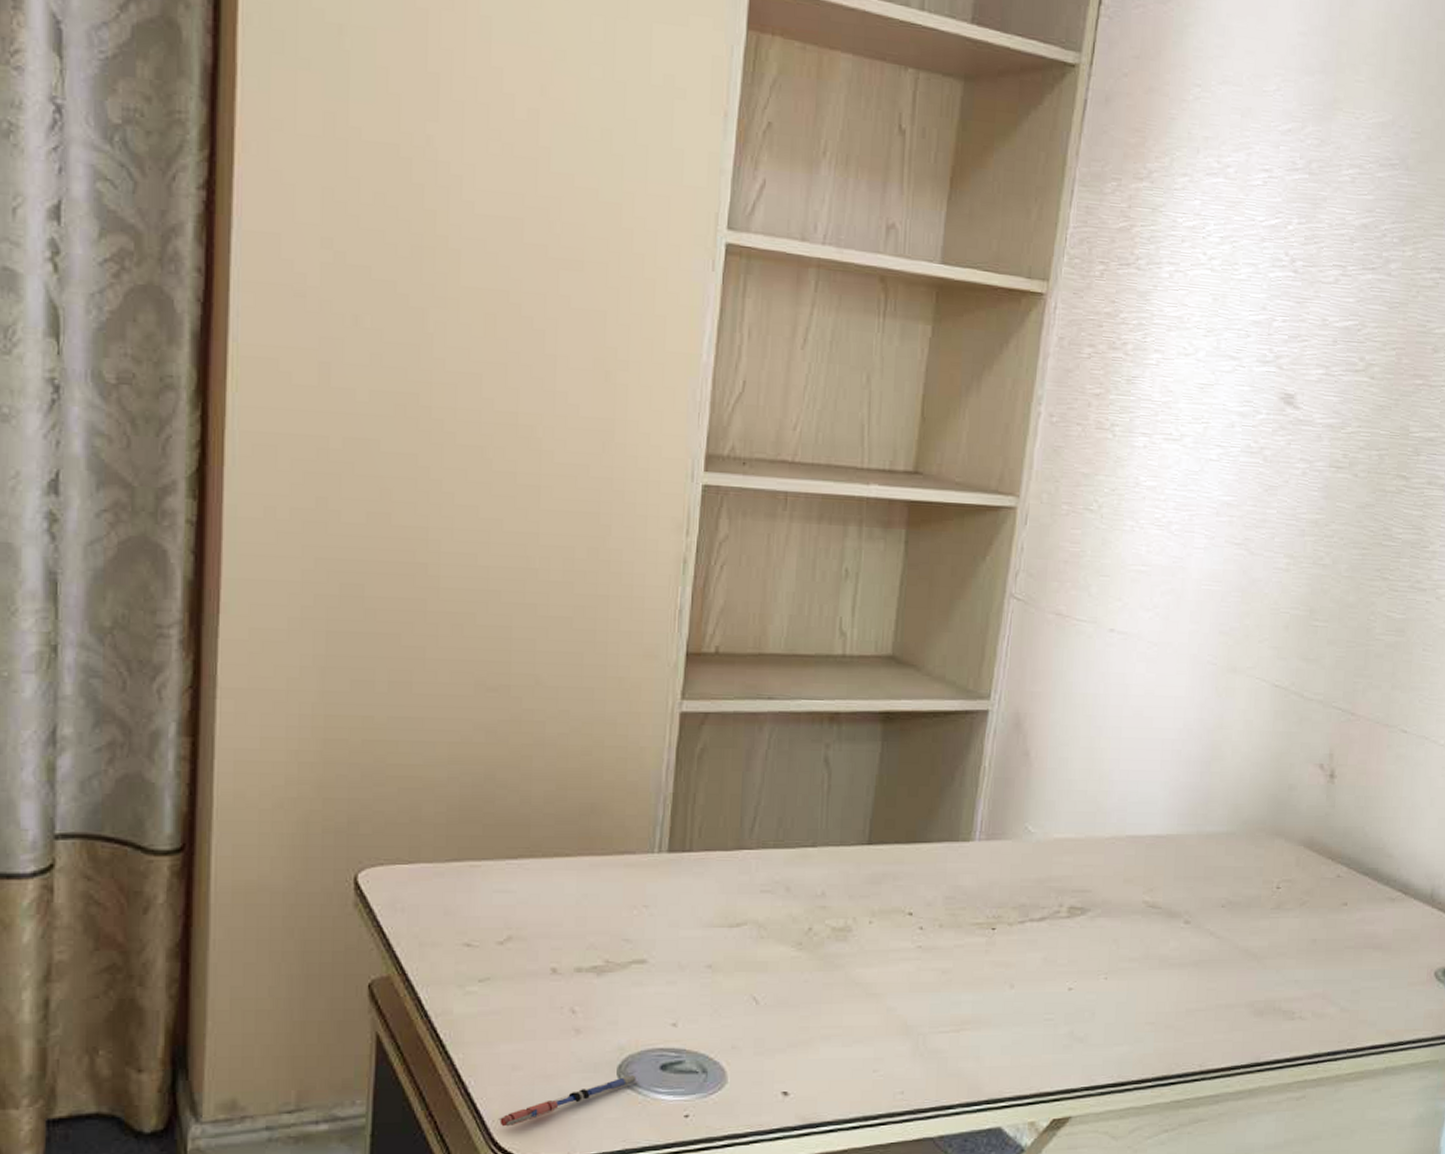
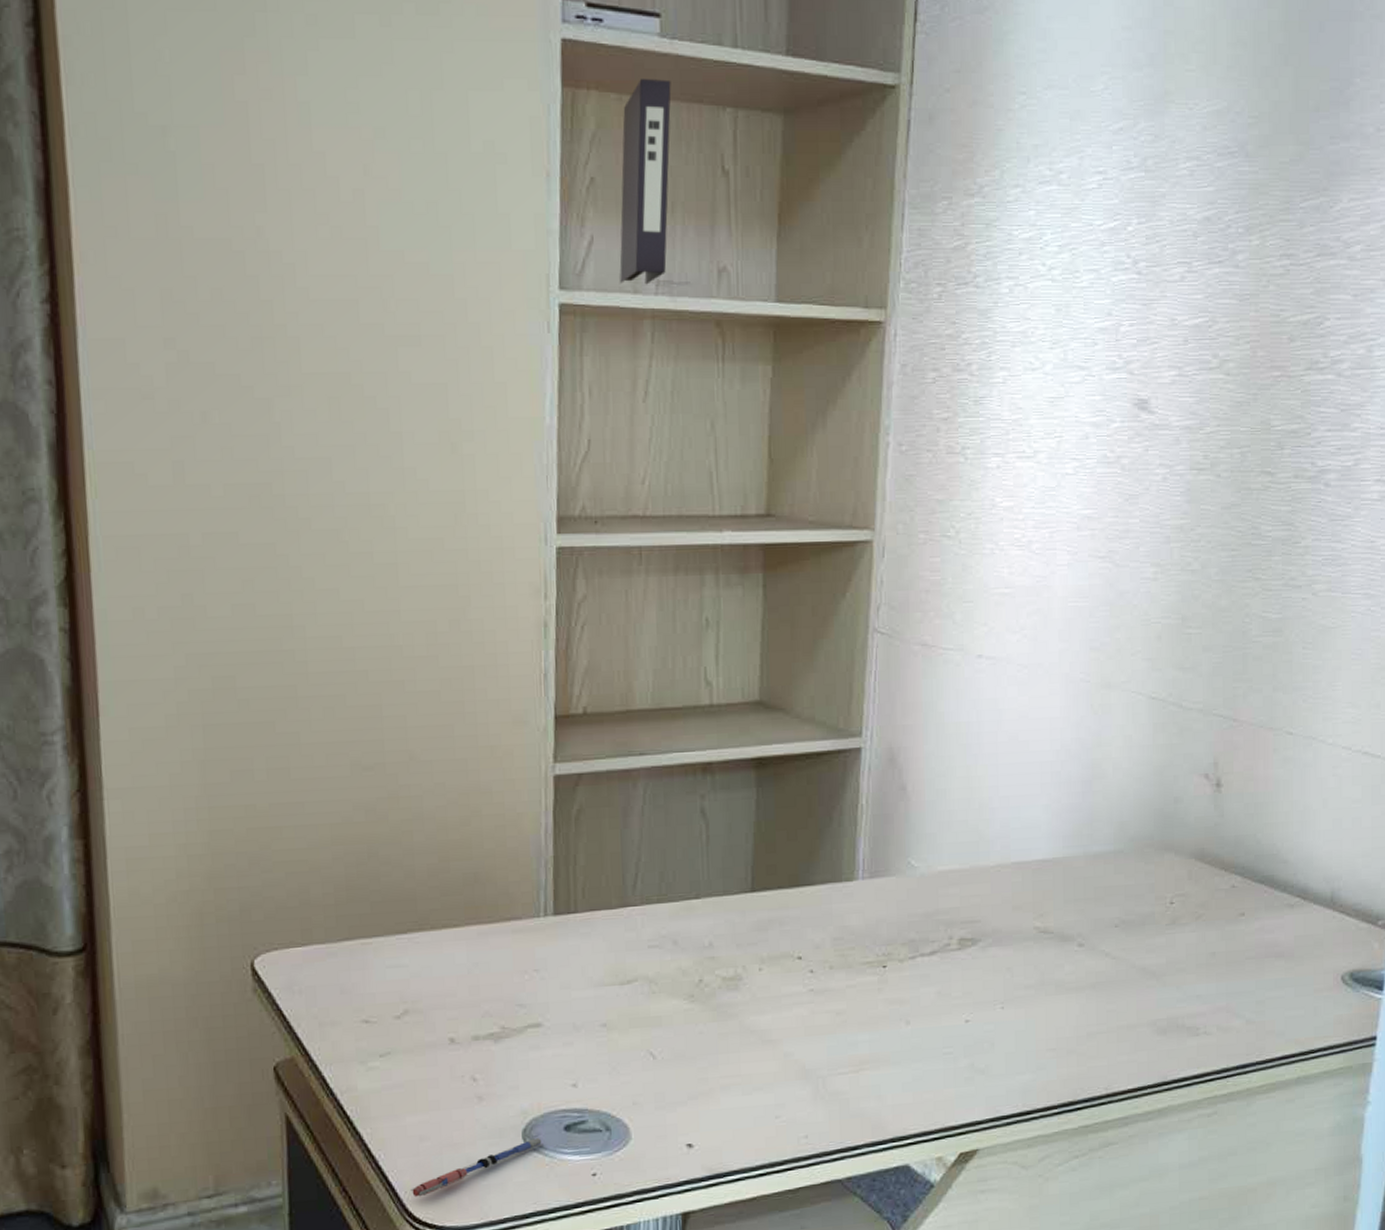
binder: none [789,31,856,234] -> present [619,79,671,285]

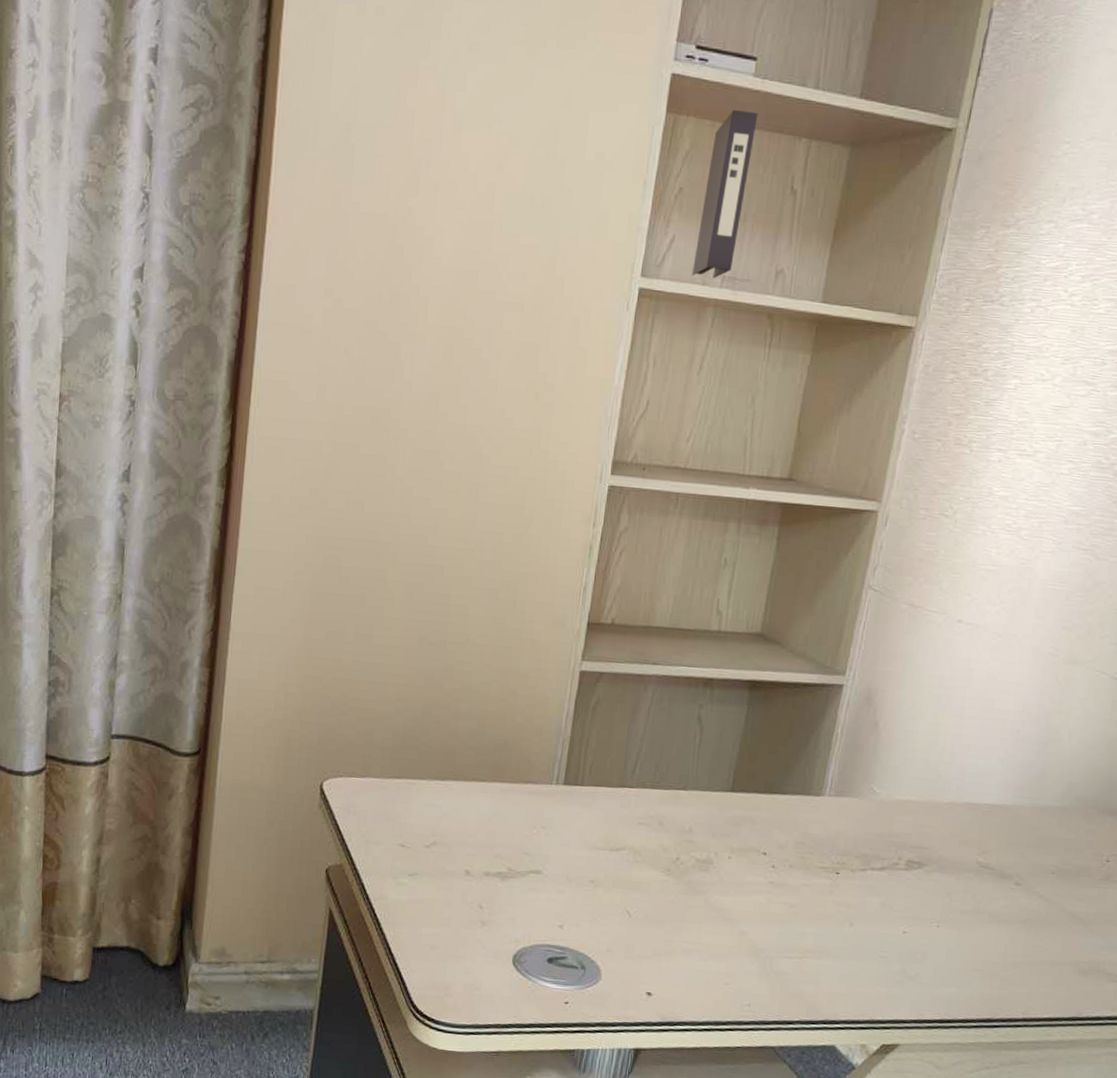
pen: present [410,1138,543,1197] -> none [417,964,529,994]

